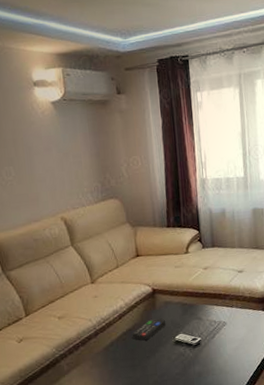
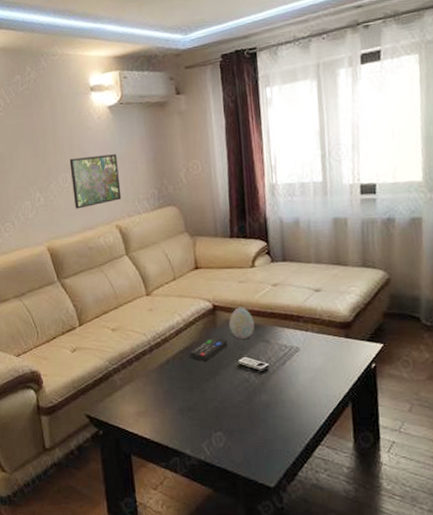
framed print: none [13,148,66,202] -> present [69,154,122,209]
decorative egg: none [167,289,189,318] -> present [229,307,255,339]

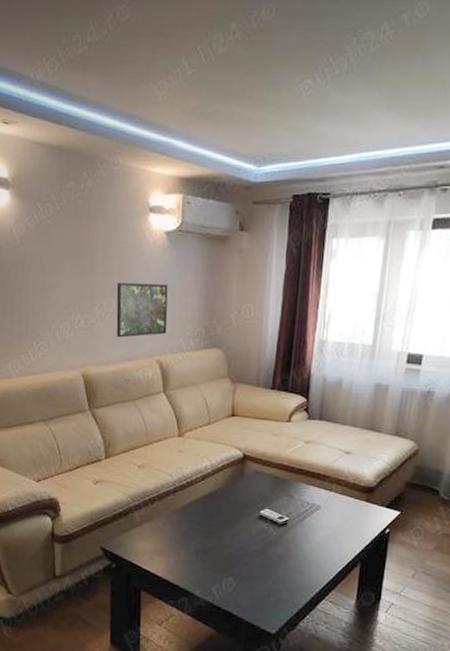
remote control: present [189,337,227,361] -> none [213,486,252,508]
decorative egg: present [229,307,255,339] -> none [256,459,281,491]

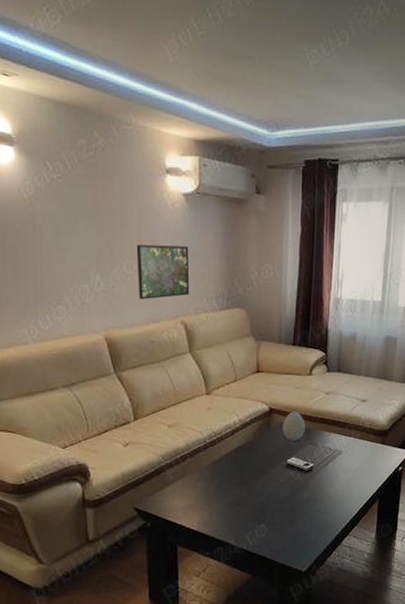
decorative egg: none [256,459,281,491] -> present [282,411,305,440]

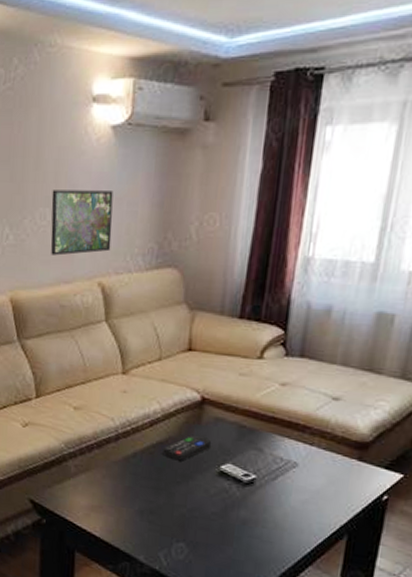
remote control: none [243,438,279,460] -> present [162,434,211,461]
decorative egg: present [282,411,305,440] -> none [217,404,249,443]

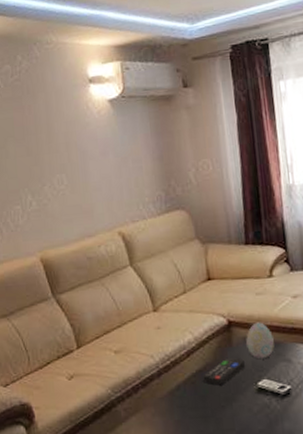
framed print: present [50,190,114,256] -> none [65,152,125,214]
decorative egg: none [217,404,249,443] -> present [246,322,274,358]

